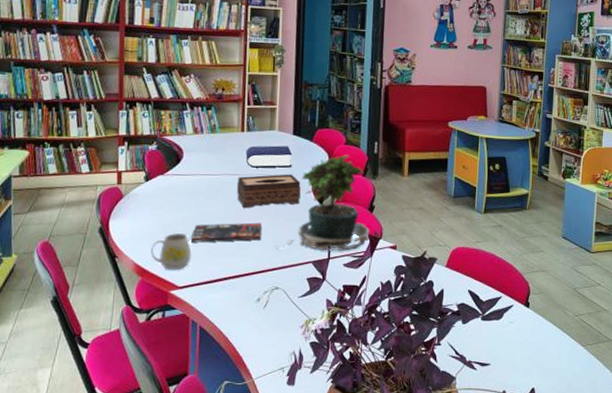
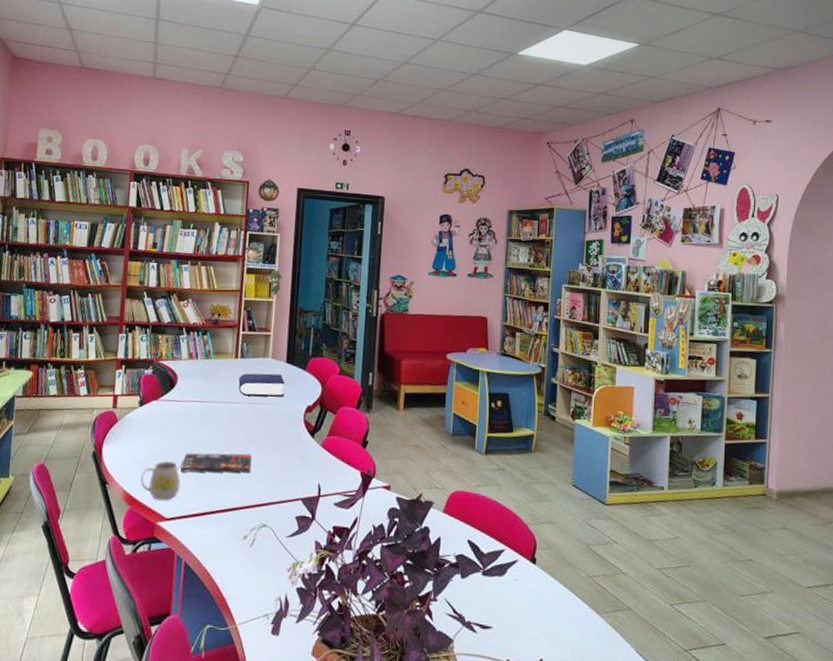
tissue box: present [237,174,301,209] -> none [228,403,293,439]
potted plant: present [274,155,370,251] -> none [263,385,363,489]

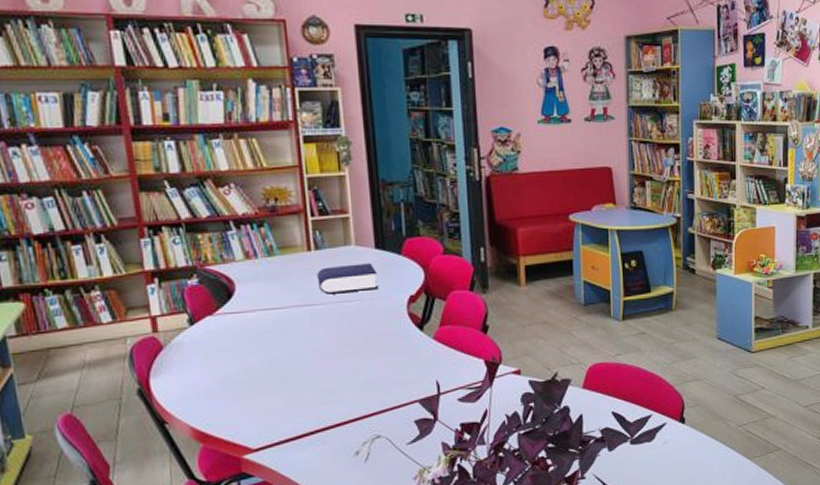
mug: present [140,461,181,500] -> none [210,384,265,431]
book: present [179,453,251,473] -> none [259,361,350,394]

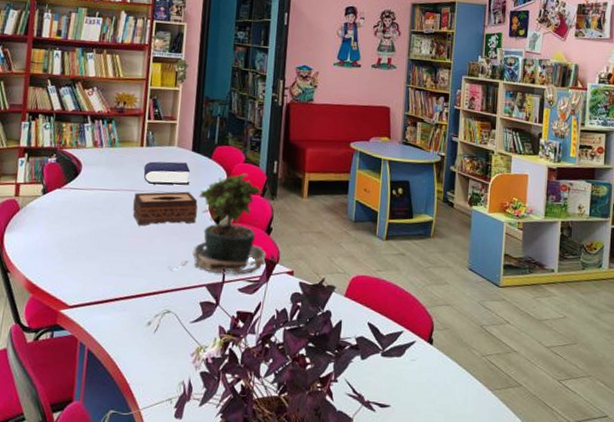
tissue box: none [311,297,394,346] -> present [132,191,198,226]
potted plant: none [368,267,486,390] -> present [167,173,267,275]

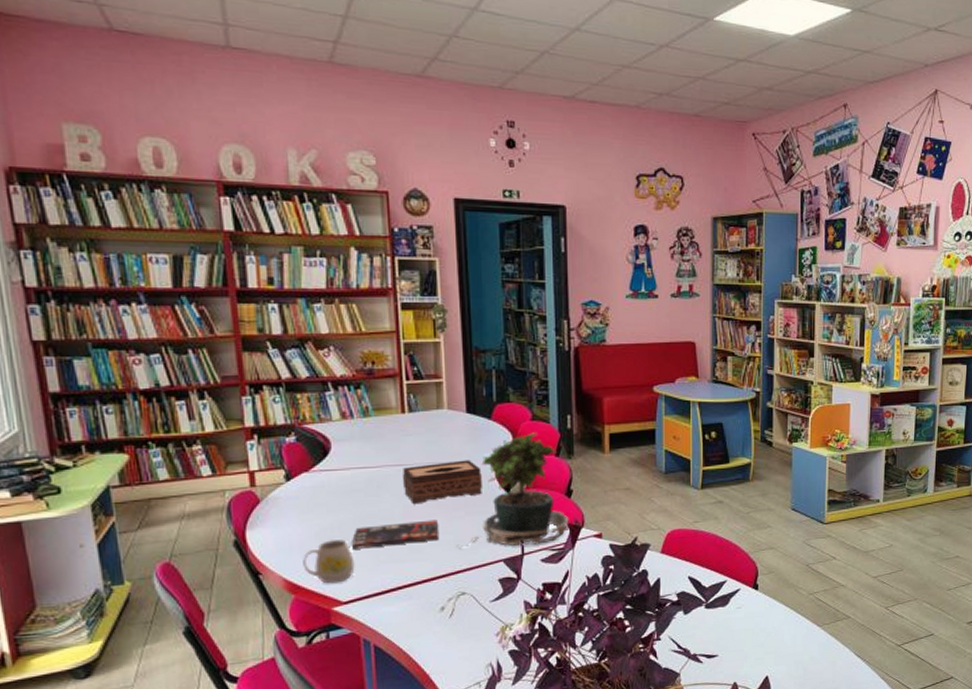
mug: none [43,249,84,288] -> present [303,540,355,584]
book: none [83,240,156,261] -> present [351,519,438,549]
book: present [143,161,191,185] -> none [409,427,469,455]

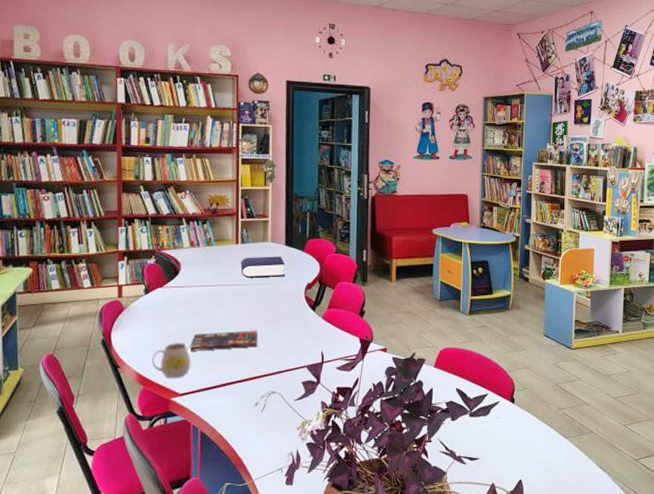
tissue box: present [403,460,482,505] -> none [233,283,294,317]
book: none [409,427,469,455] -> present [240,256,286,278]
potted plant: present [455,432,569,548] -> none [270,263,361,355]

